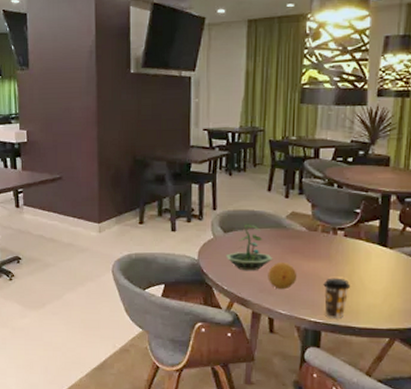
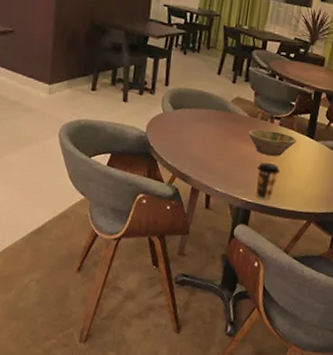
terrarium: present [226,224,273,271] -> none [172,103,216,149]
fruit: present [268,263,297,290] -> none [209,143,236,169]
bowl: none [309,243,367,270] -> present [248,129,297,156]

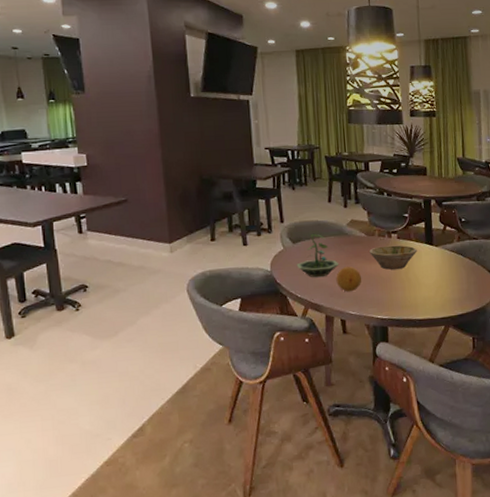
terrarium: none [172,103,216,149] -> present [296,233,340,278]
fruit: none [209,143,236,169] -> present [336,266,362,292]
coffee cup: present [256,162,280,200] -> none [385,276,407,314]

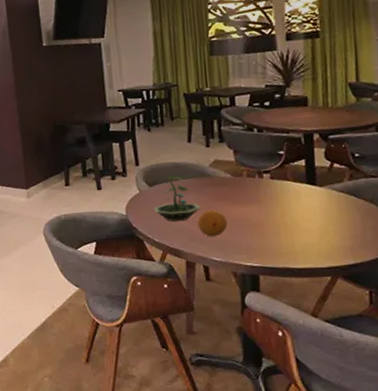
bowl: present [369,245,417,270] -> none [236,186,296,213]

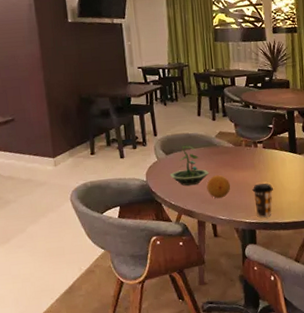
coffee cup: none [255,220,283,261] -> present [252,183,273,218]

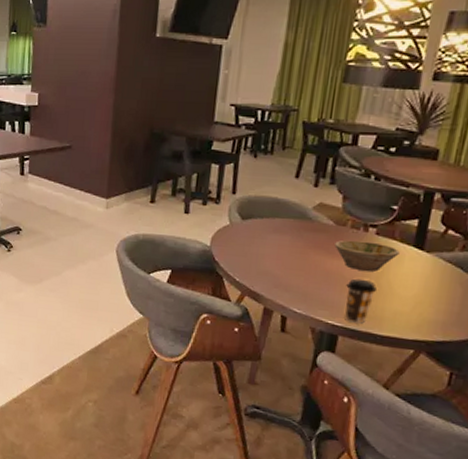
terrarium: present [169,145,210,186] -> none [241,212,294,264]
fruit: present [206,175,231,199] -> none [285,257,319,287]
bowl: none [237,154,282,177] -> present [334,240,400,272]

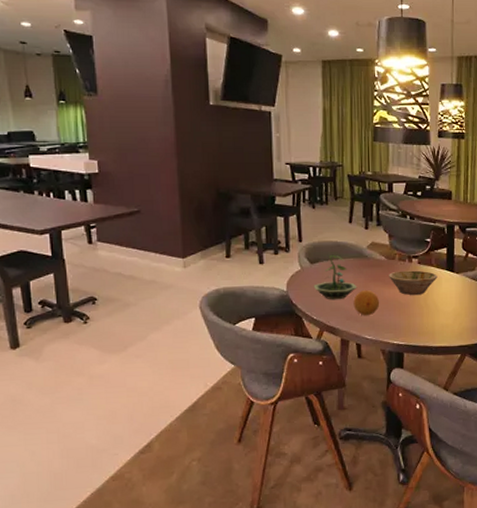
terrarium: none [241,212,294,264] -> present [313,254,358,300]
fruit: none [285,257,319,287] -> present [353,290,380,316]
coffee cup: present [345,278,377,324] -> none [403,302,426,340]

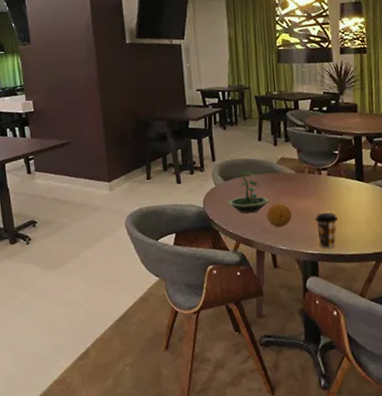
bowl: present [389,270,438,295] -> none [299,182,348,206]
coffee cup: none [403,302,426,340] -> present [315,212,338,249]

